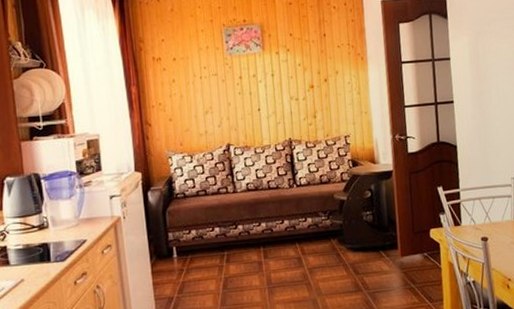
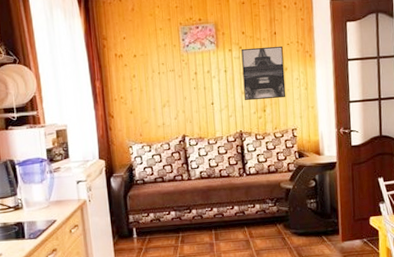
wall art: none [289,48,338,107] -> present [241,45,286,101]

